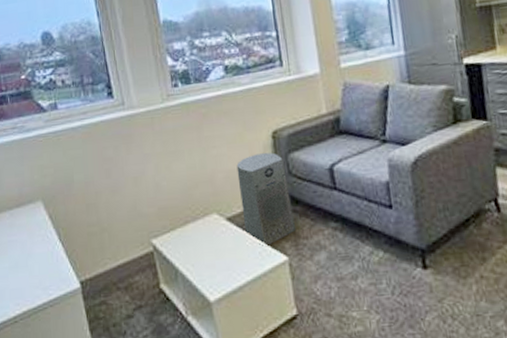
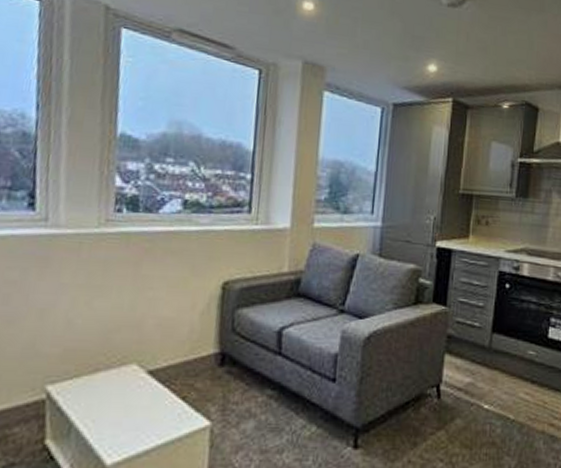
air purifier: present [236,152,297,247] -> none [167,304,229,409]

